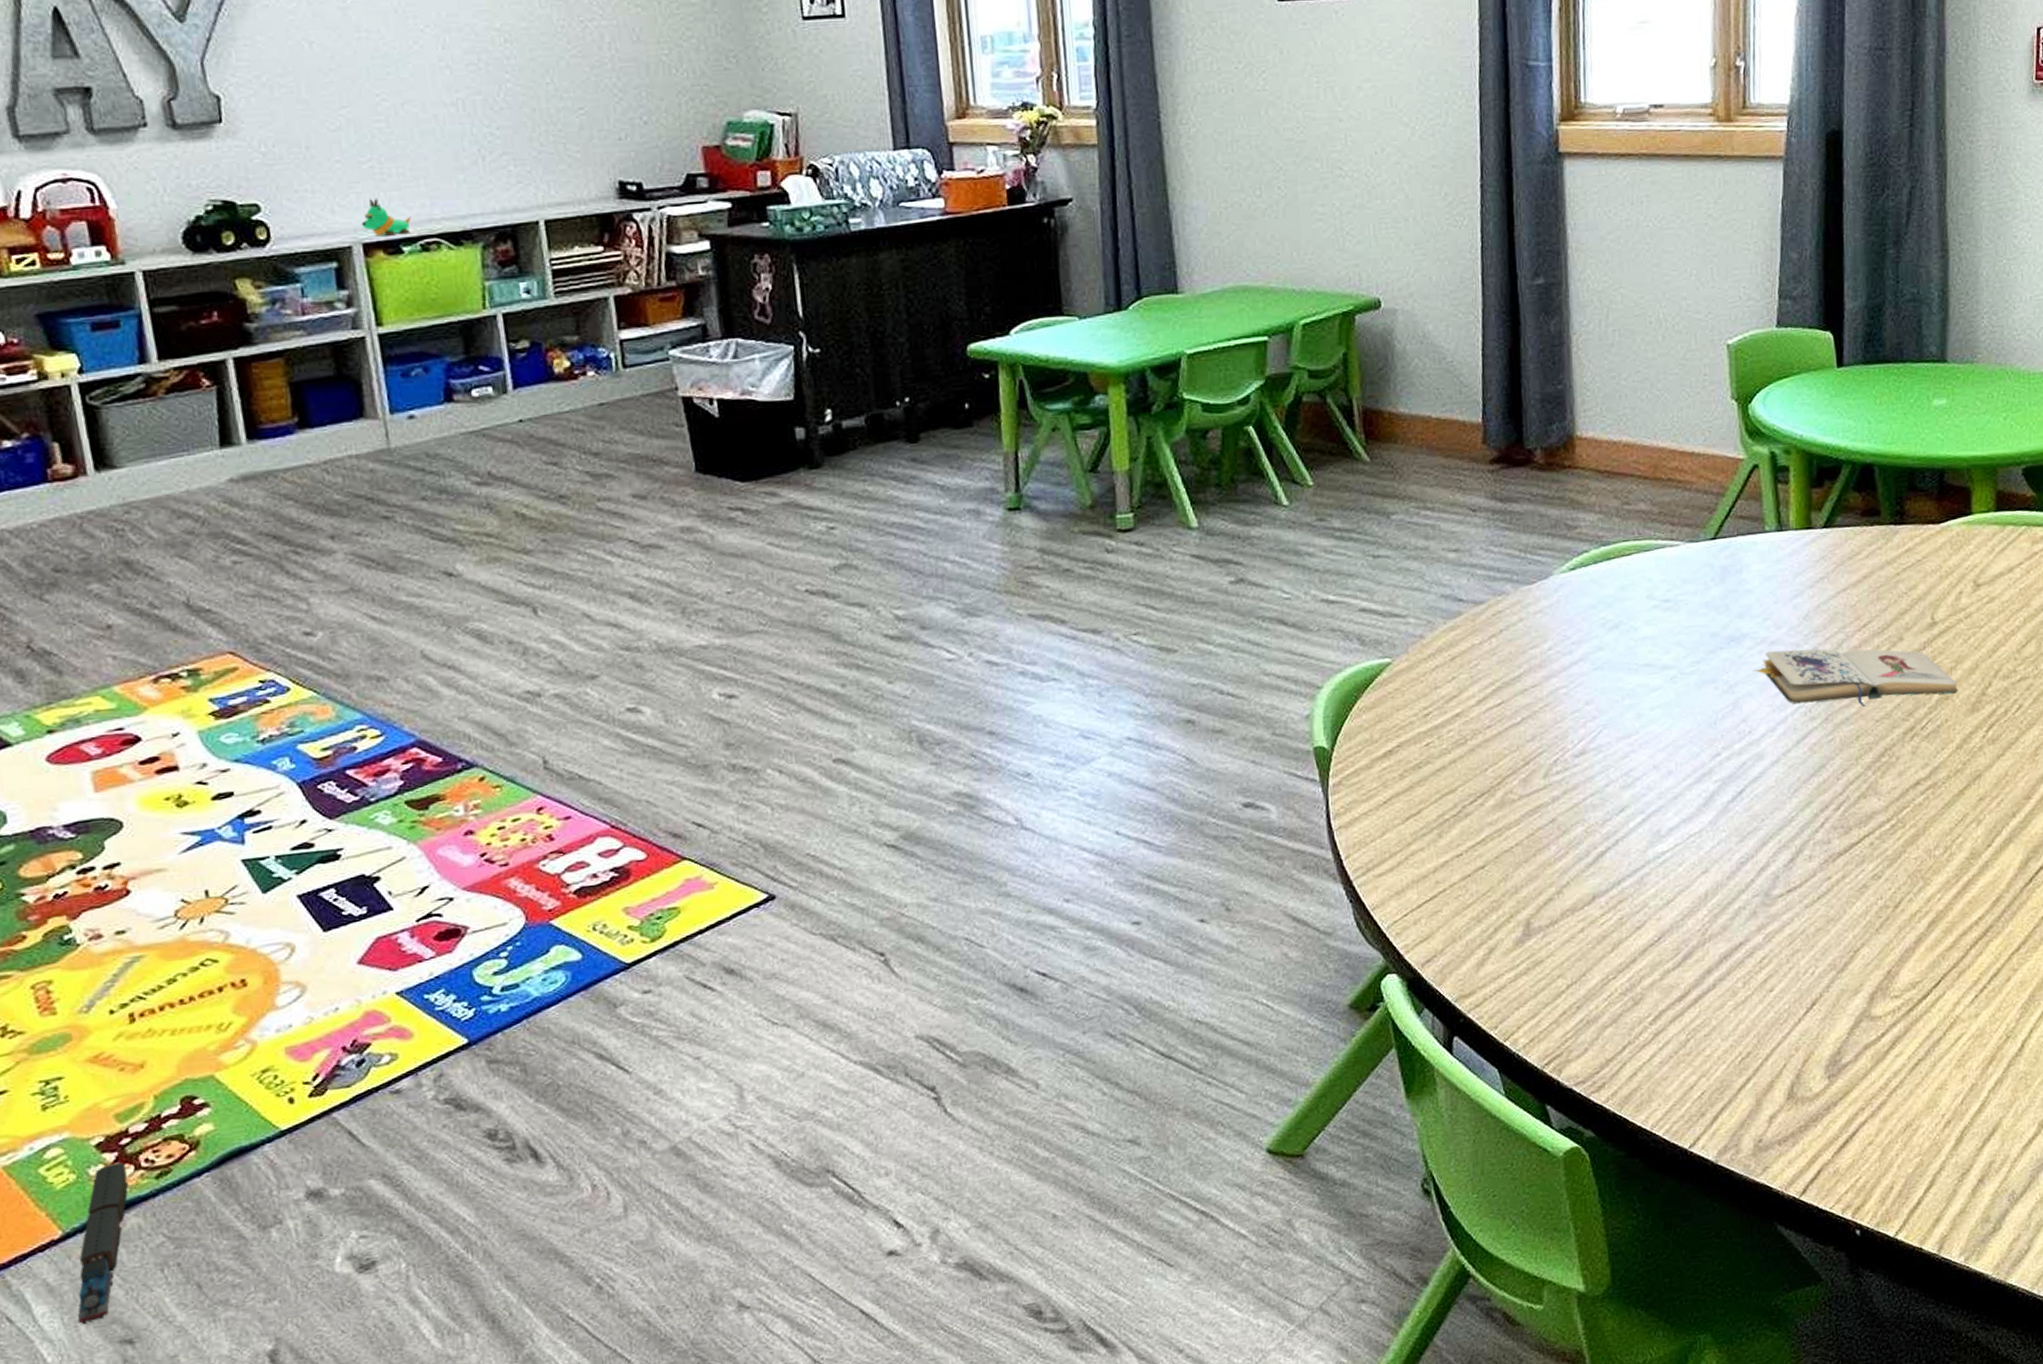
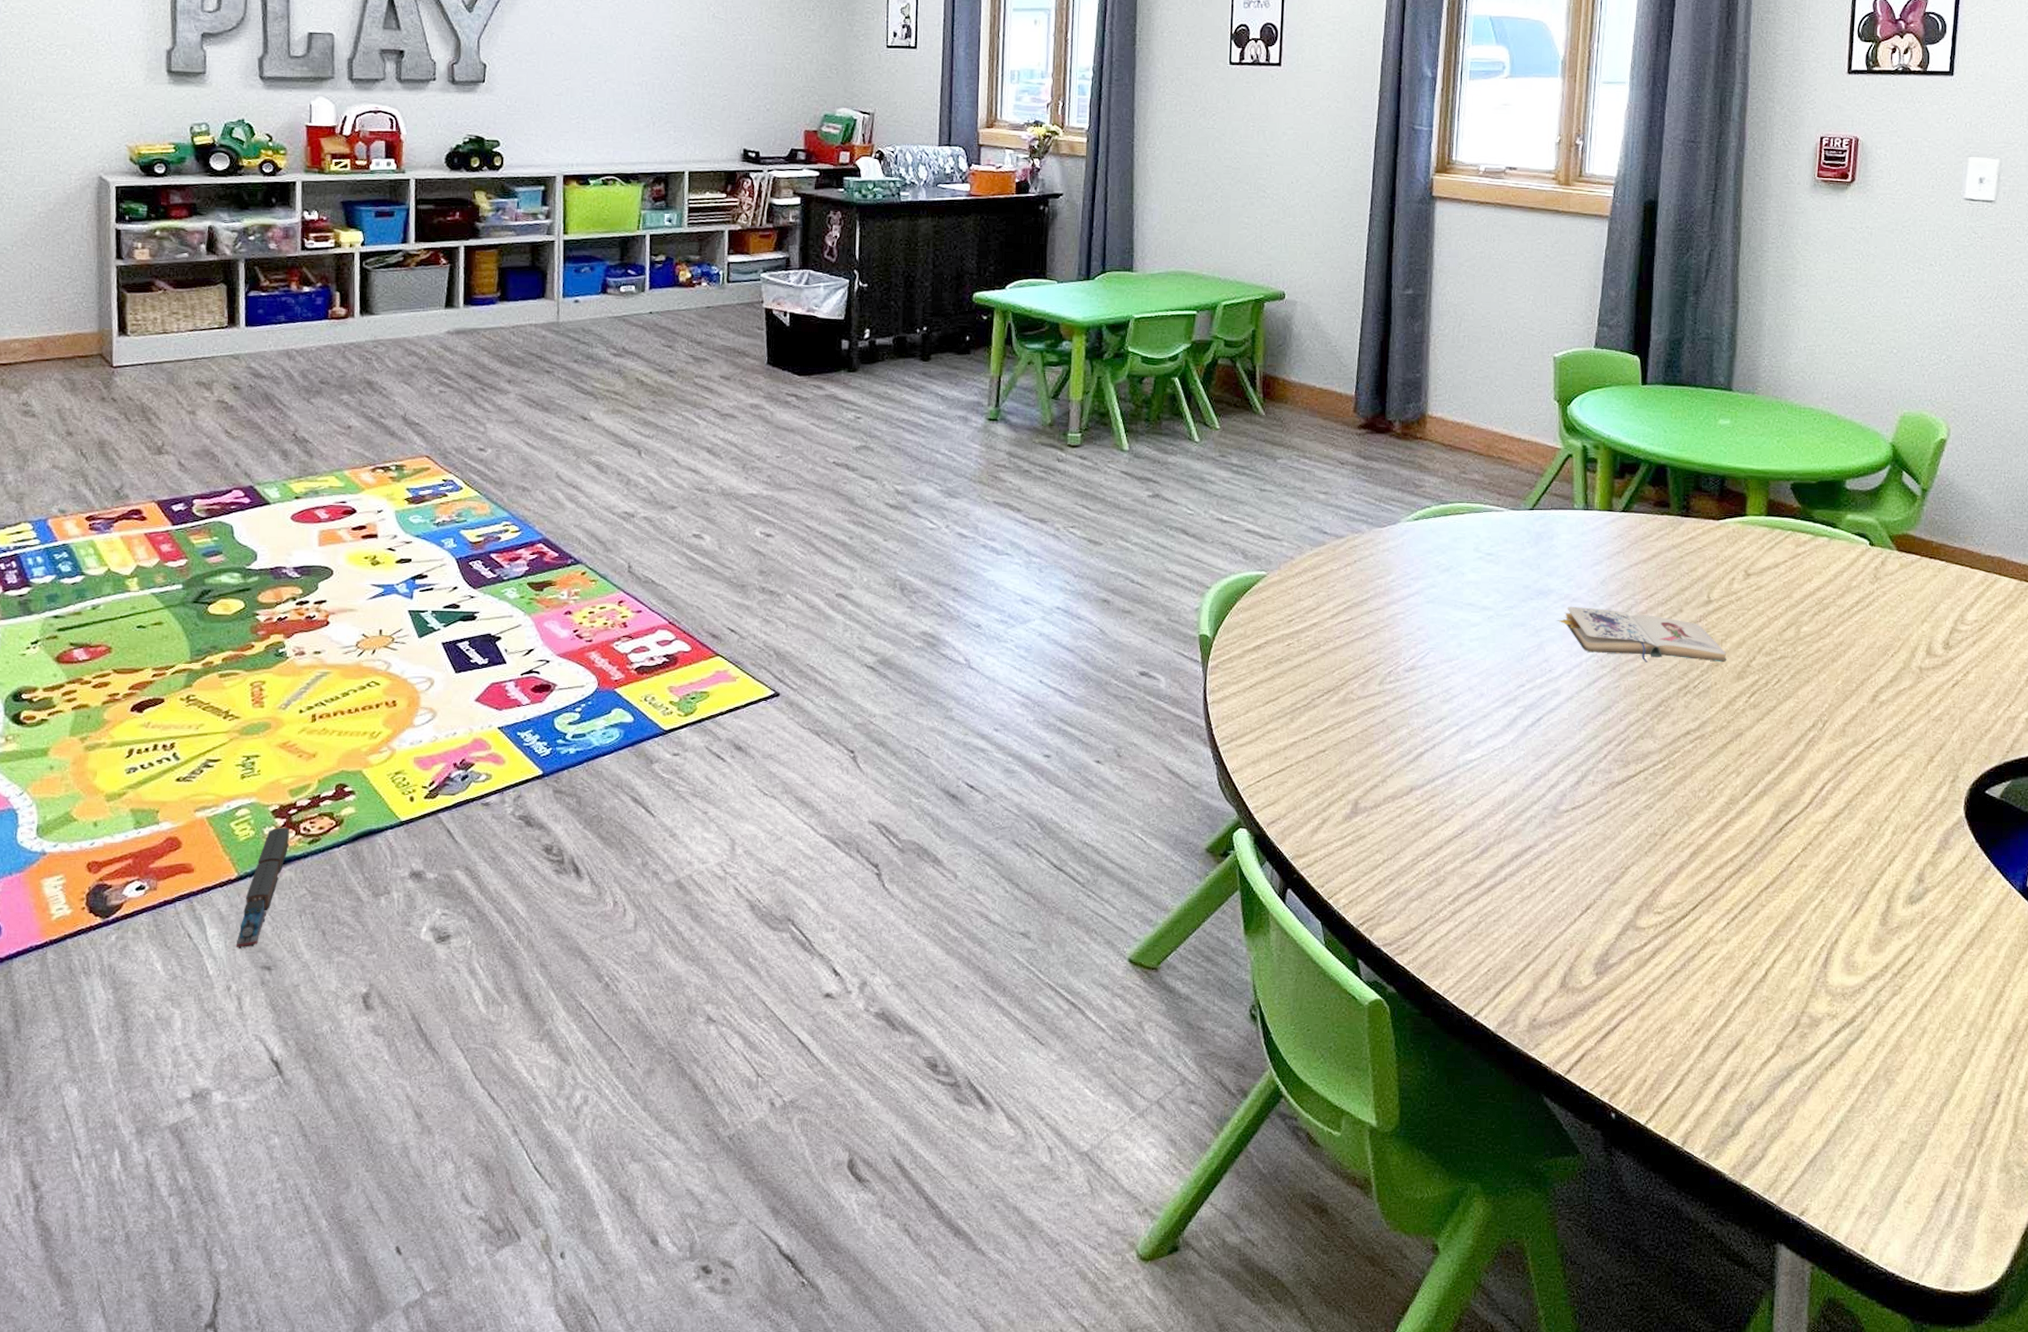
toy animal: present [361,197,412,237] -> none [565,144,599,172]

